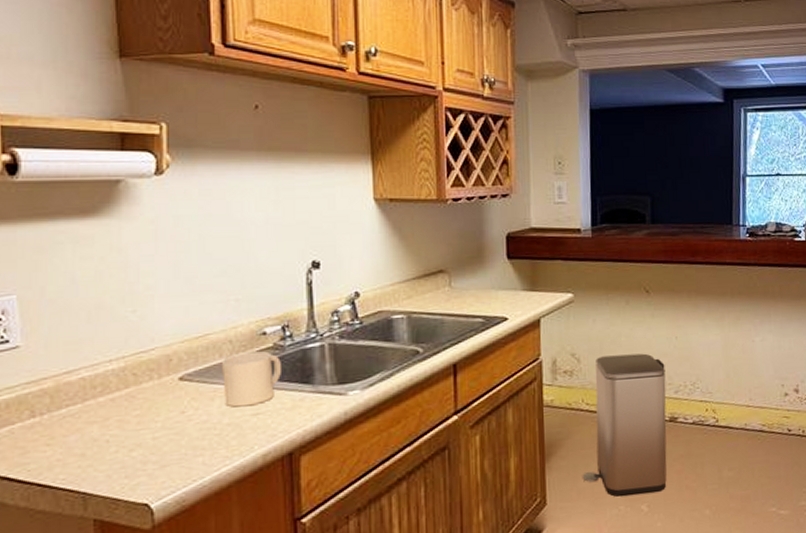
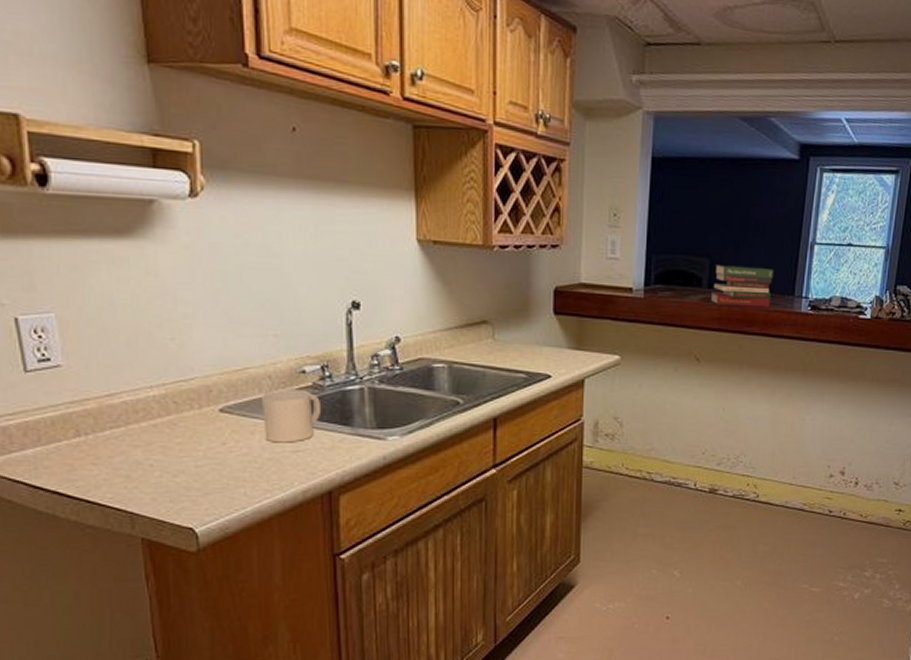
pedal bin: present [582,353,667,497] -> none [617,422,710,560]
books: none [654,201,712,239] -> present [710,265,774,308]

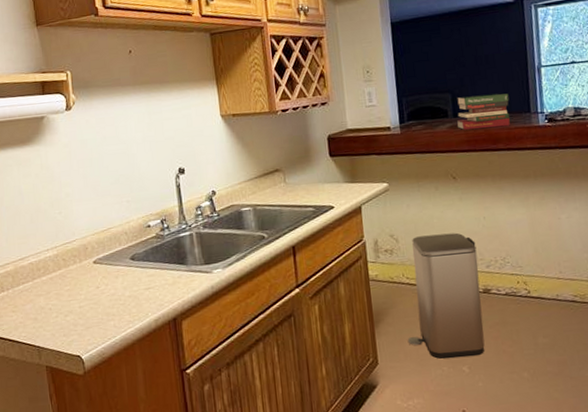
mug: present [262,389,322,443] -> none [121,240,164,284]
pedal bin: none [617,422,710,560] -> present [407,232,485,359]

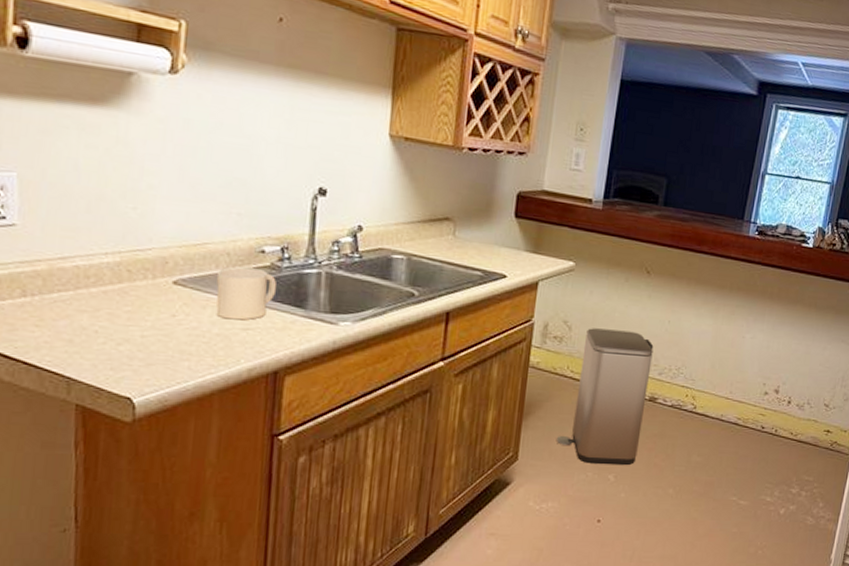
mug: none [121,240,164,284] -> present [216,267,277,321]
books: present [457,93,510,130] -> none [664,185,727,229]

